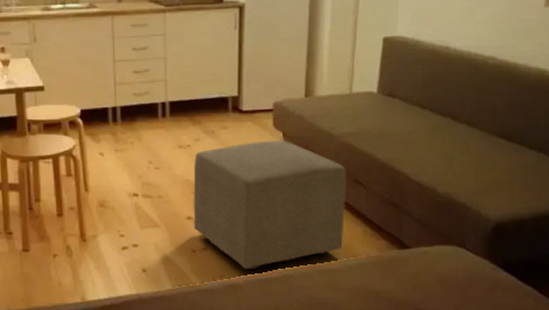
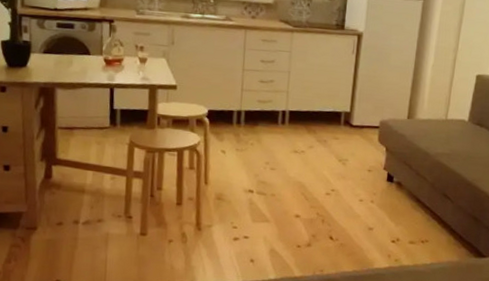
ottoman: present [193,140,346,270] -> none [300,153,437,267]

